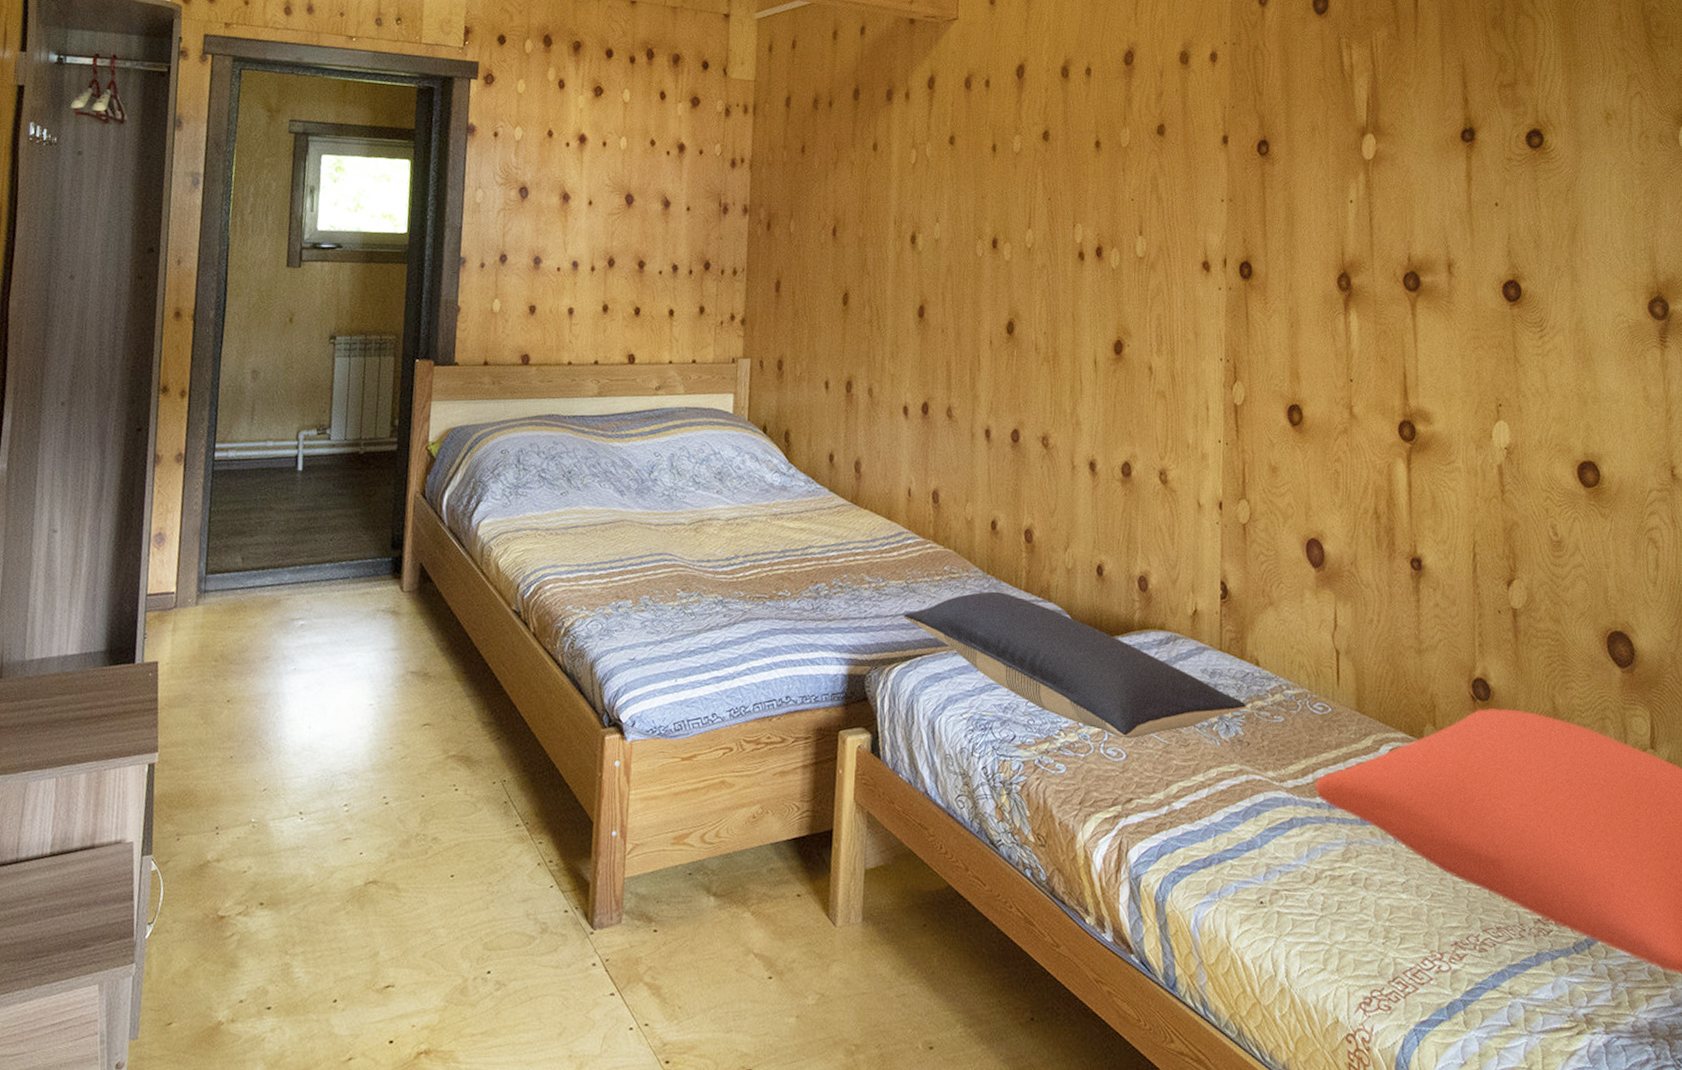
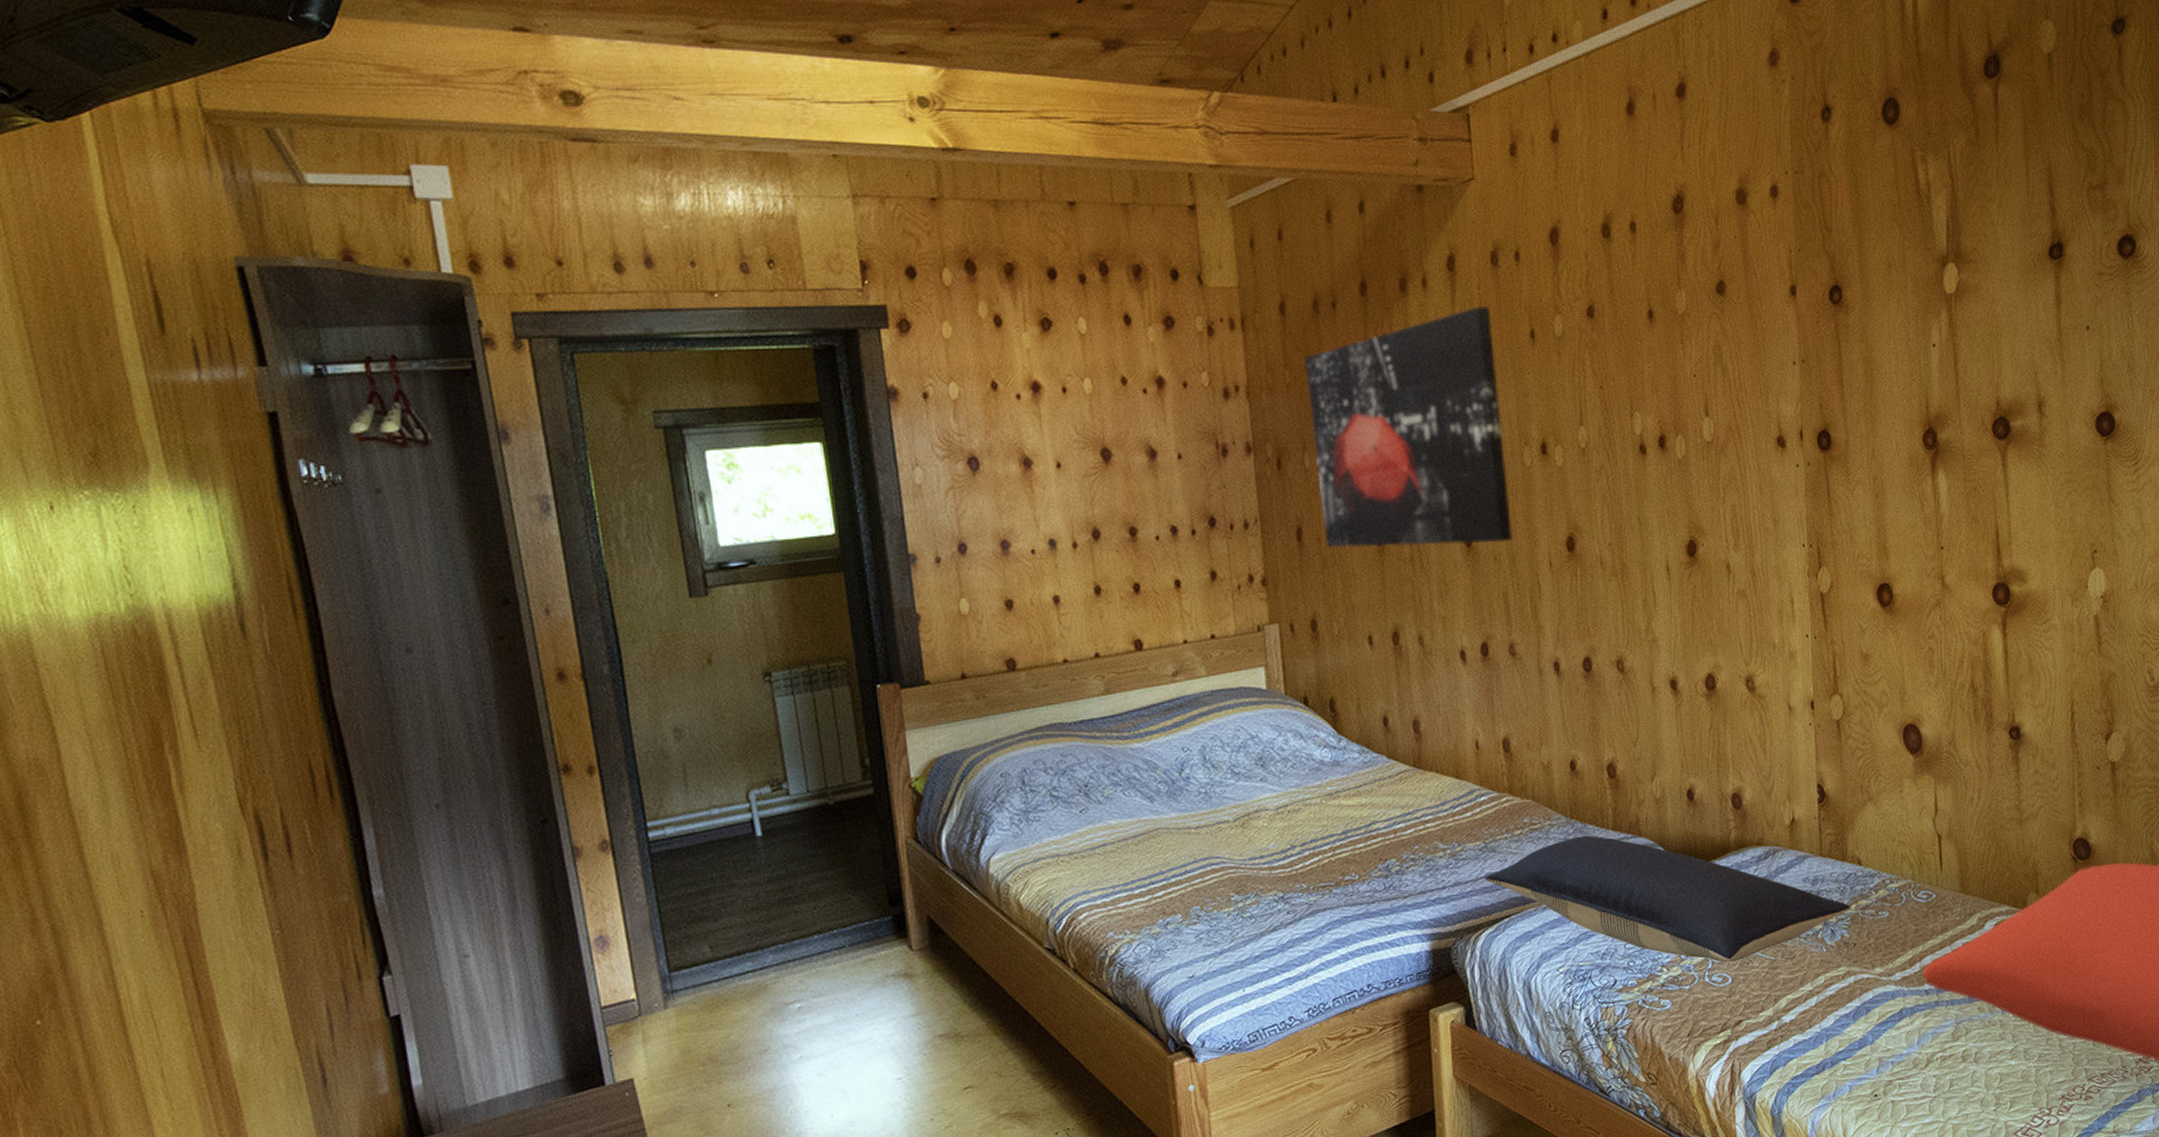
wall art: none [799,120,961,318] -> present [1304,306,1514,548]

